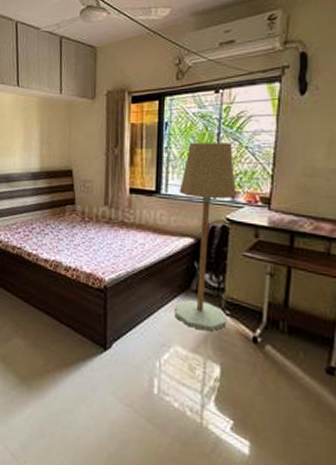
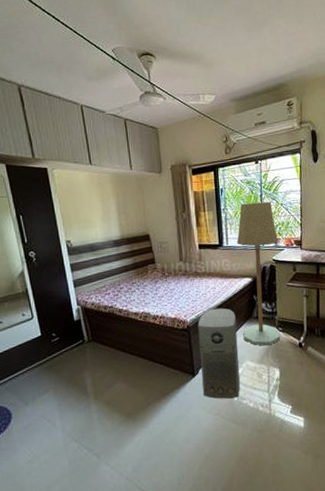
air purifier: none [114,269,167,391] -> present [197,308,240,399]

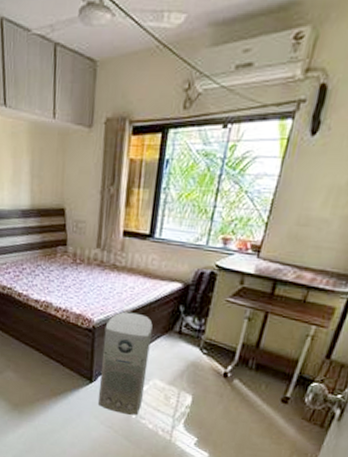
floor lamp: present [236,202,281,346] -> none [156,184,232,368]

